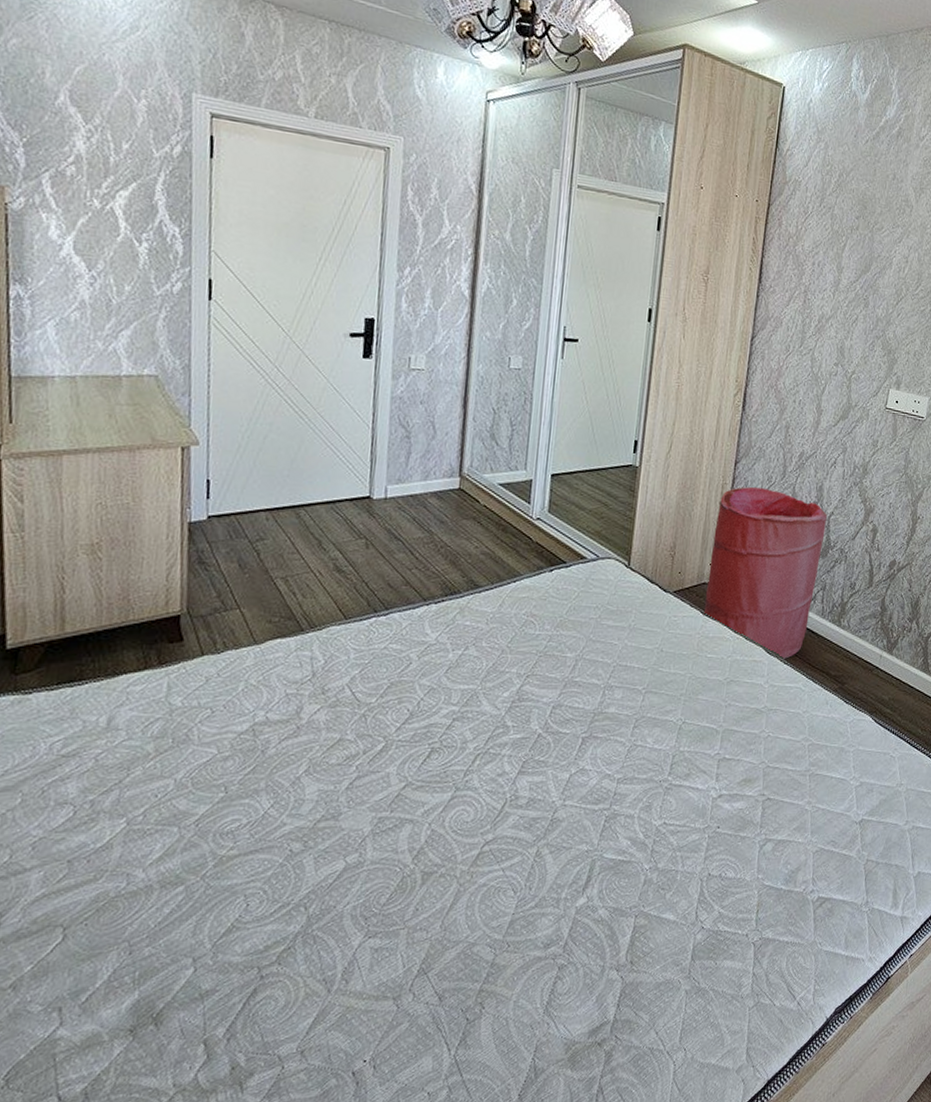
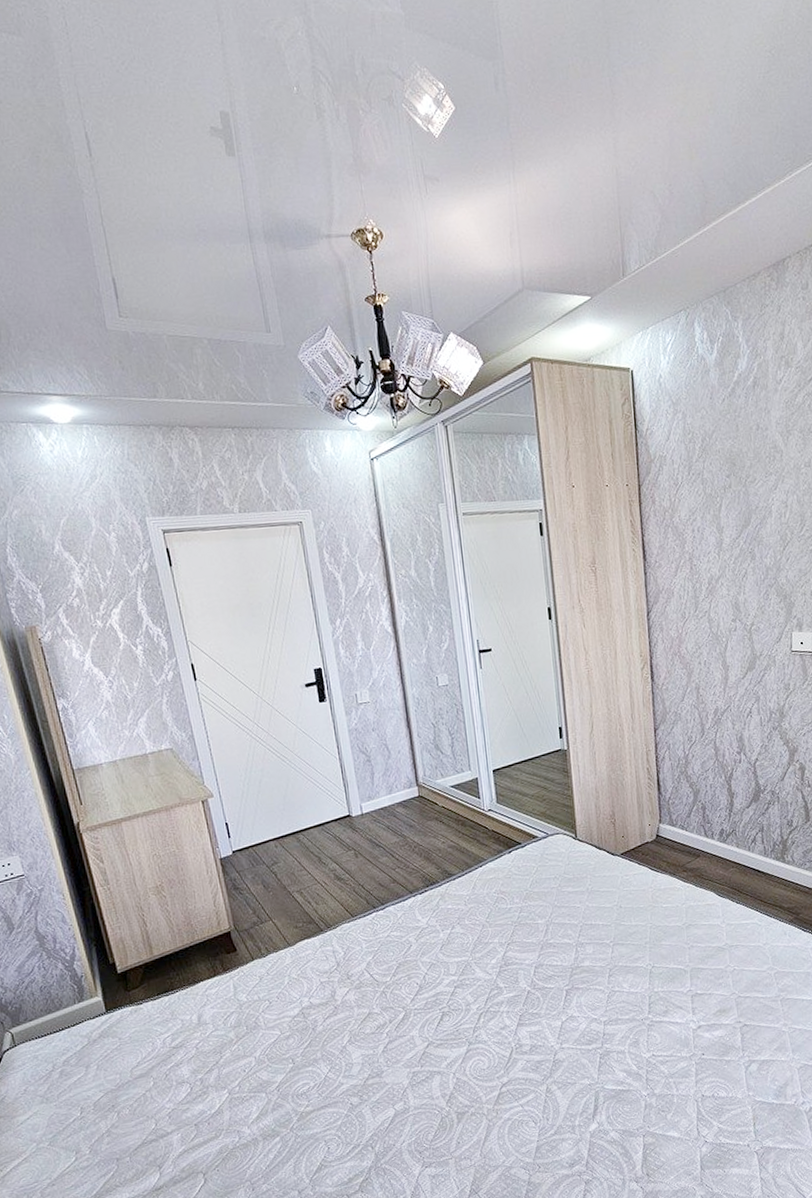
laundry hamper: present [703,487,827,660] -> none [647,748,754,901]

